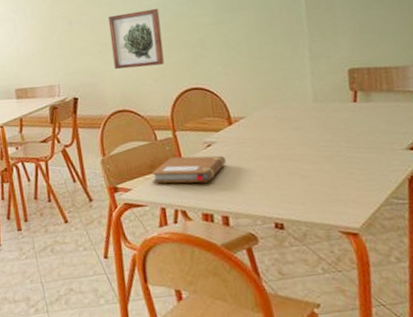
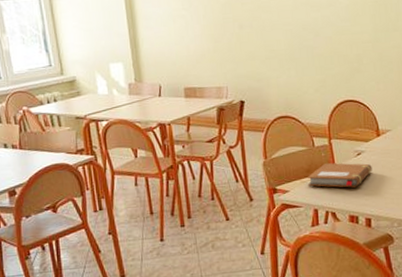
wall art: present [108,8,165,70] -> none [277,21,325,77]

